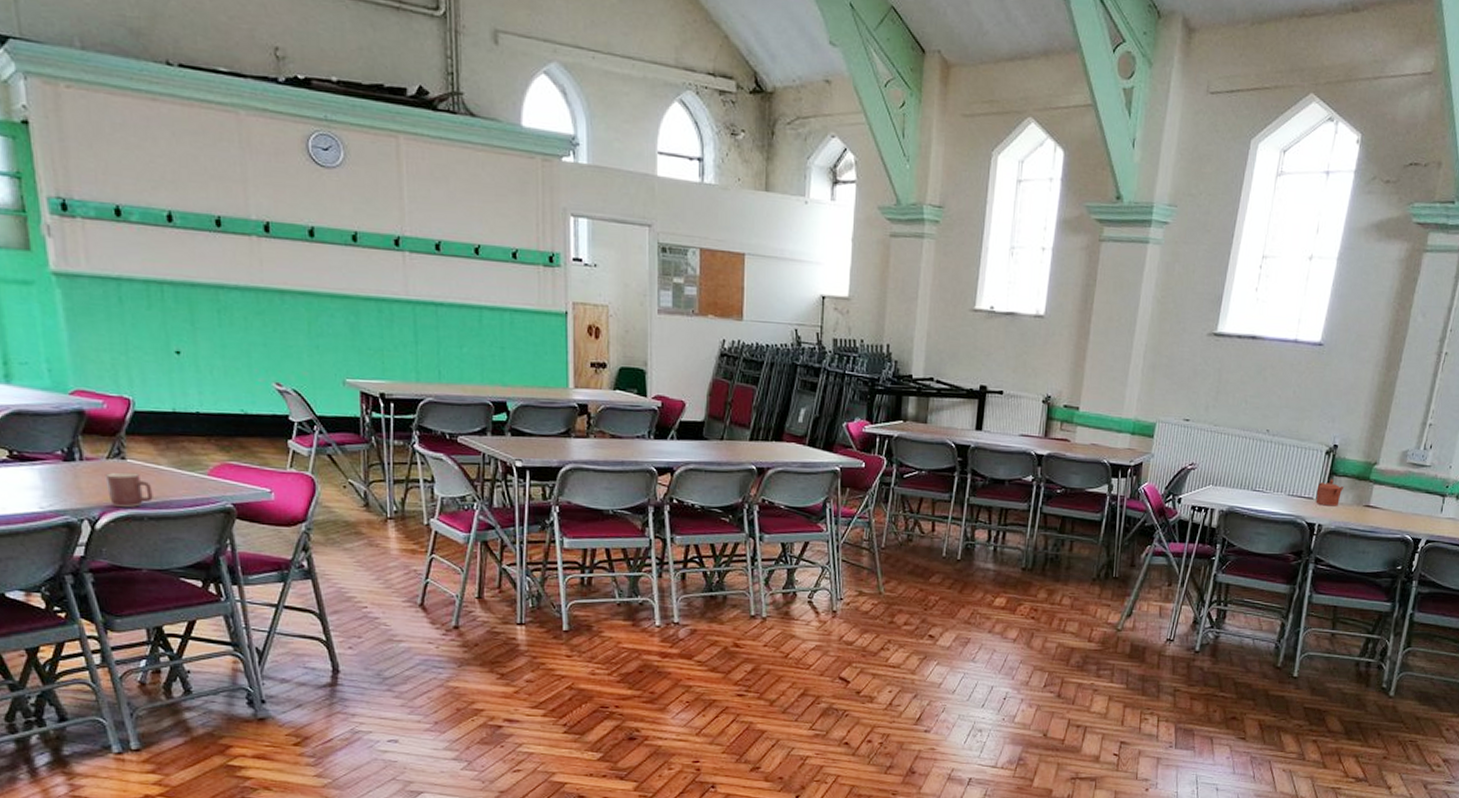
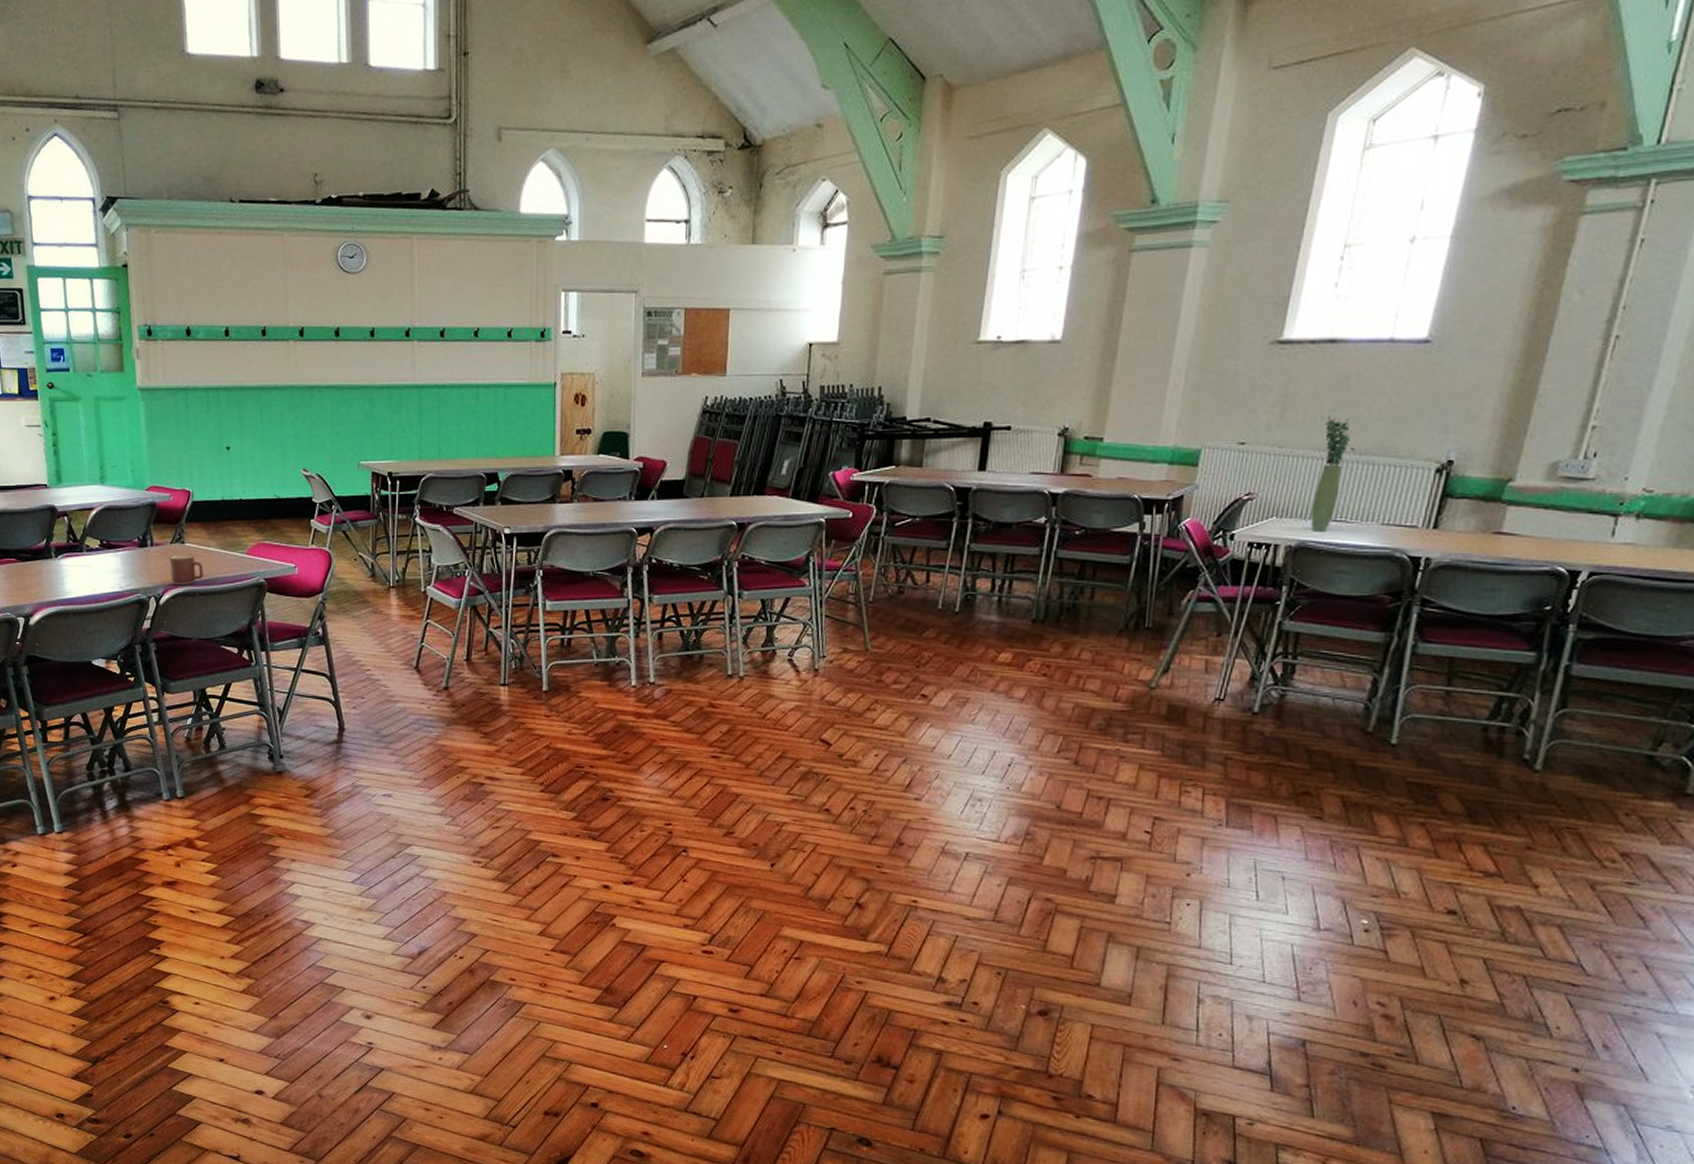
vase: none [1237,400,1266,501] -> present [1310,415,1350,533]
teapot: present [1315,479,1345,507] -> none [1421,502,1464,535]

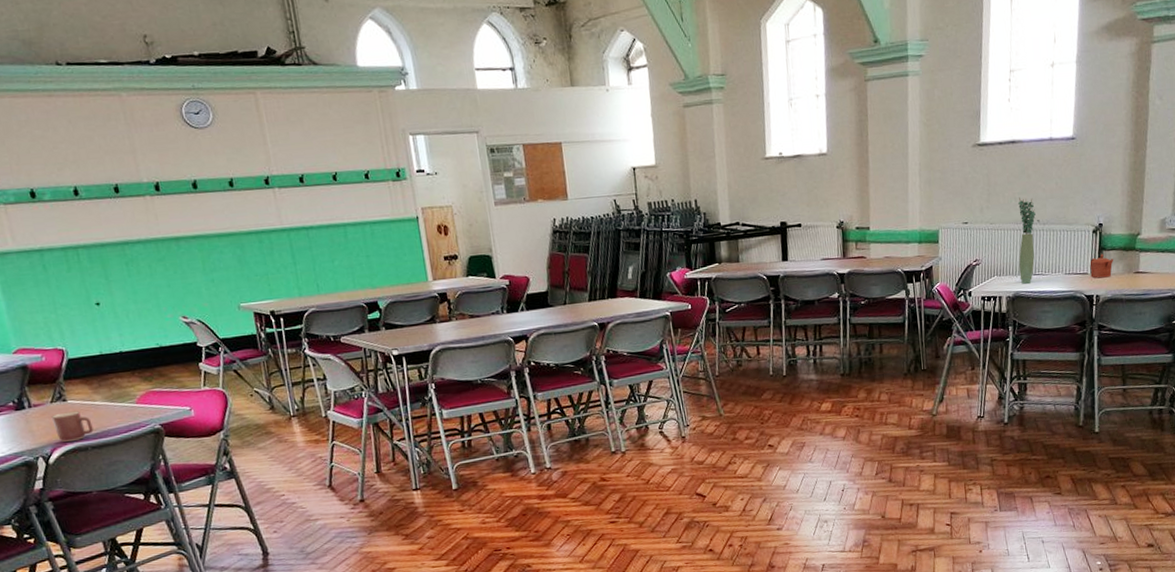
teapot: none [1421,502,1464,535] -> present [1090,254,1114,278]

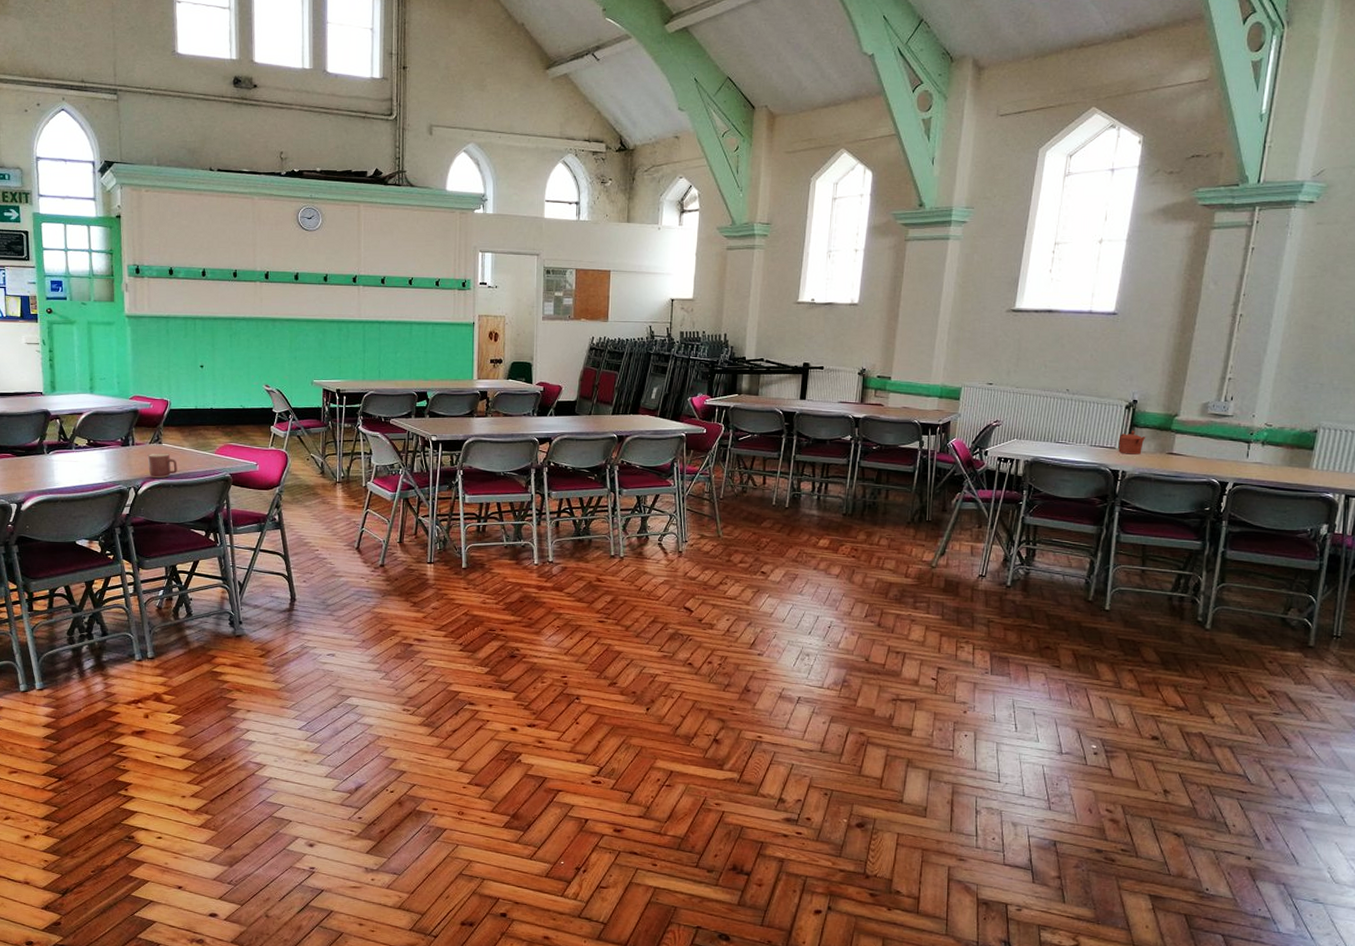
vase: present [1018,197,1036,285] -> none [1041,365,1065,452]

